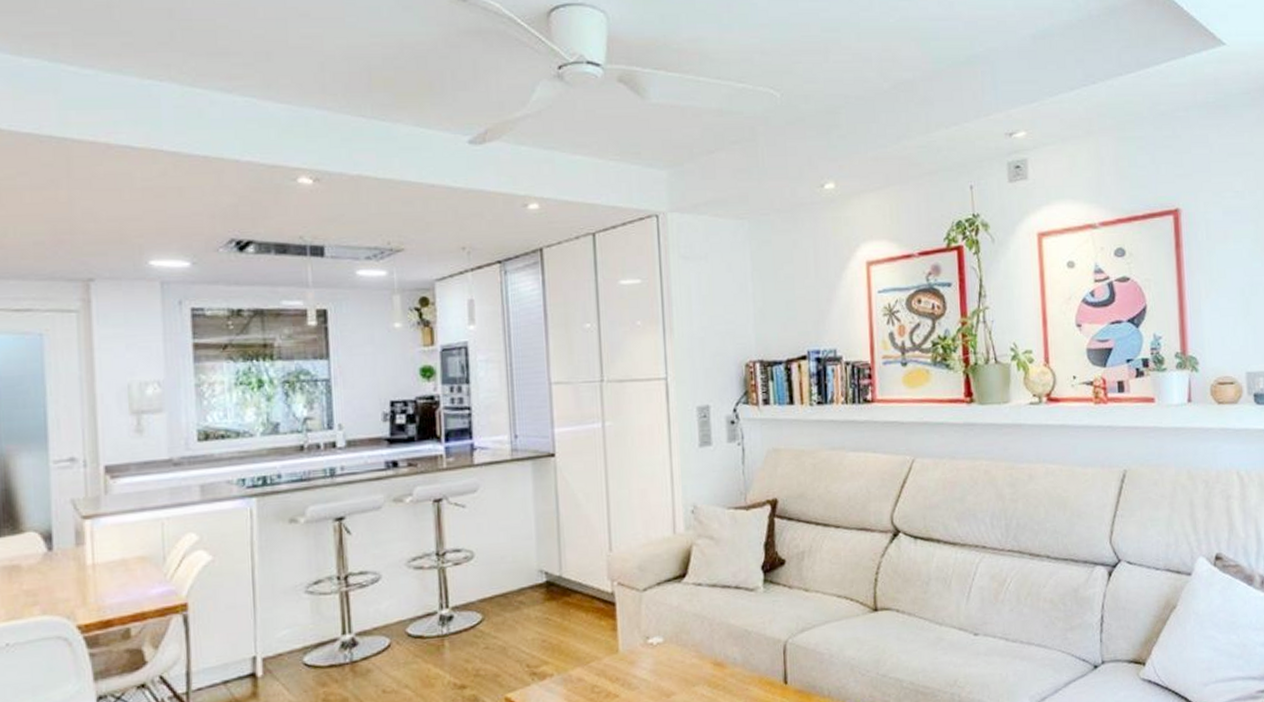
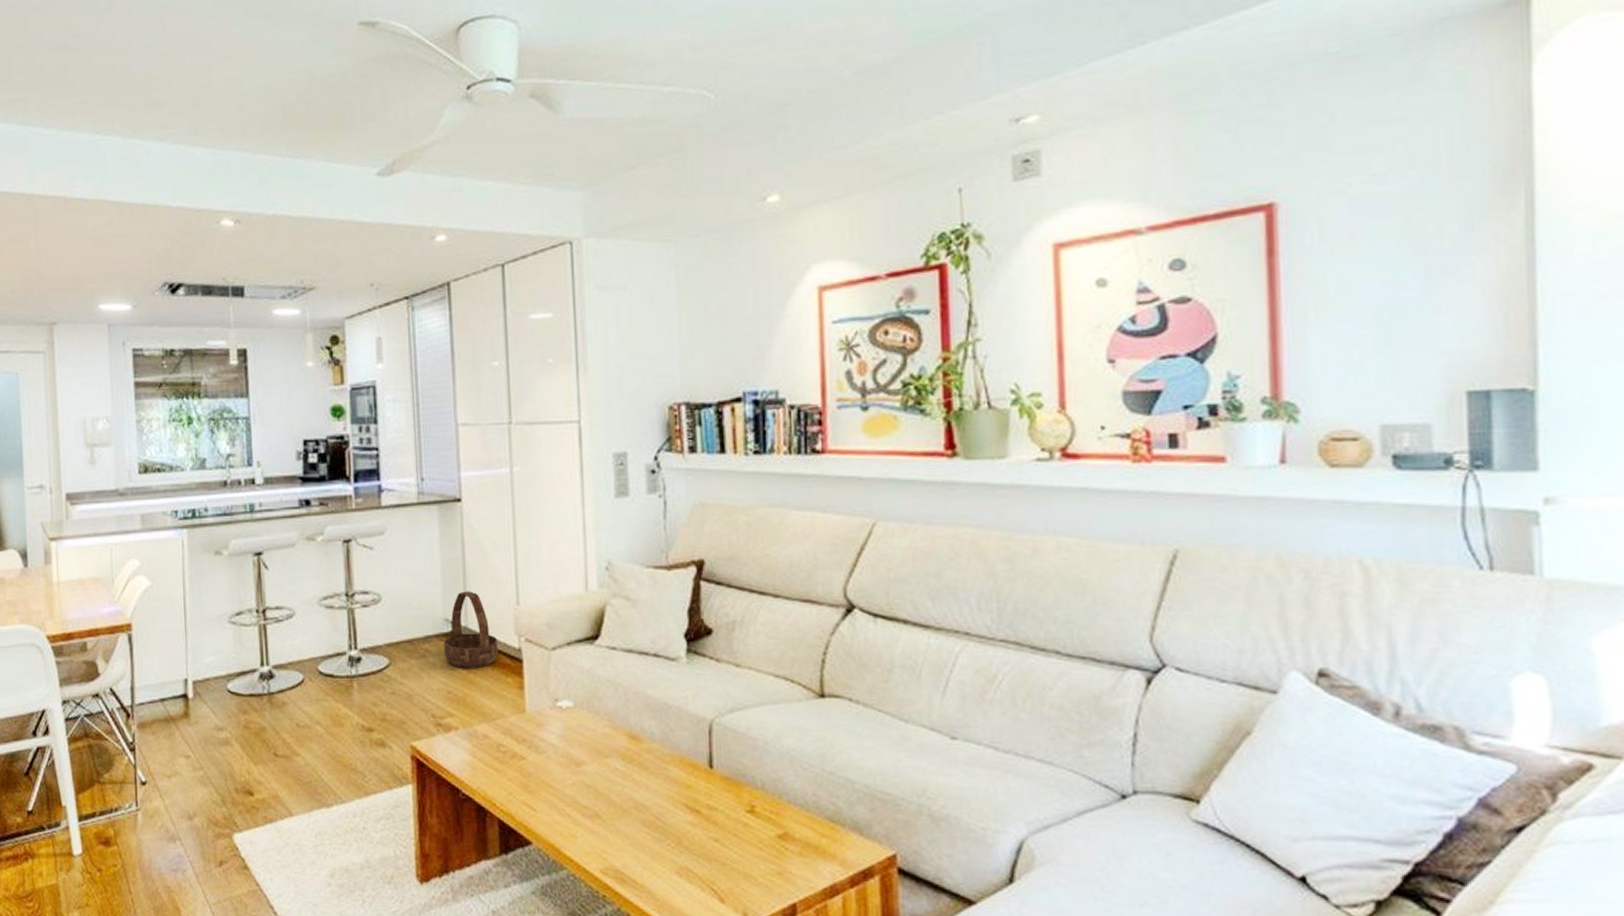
basket: none [537,541,593,617] -> present [443,591,499,669]

